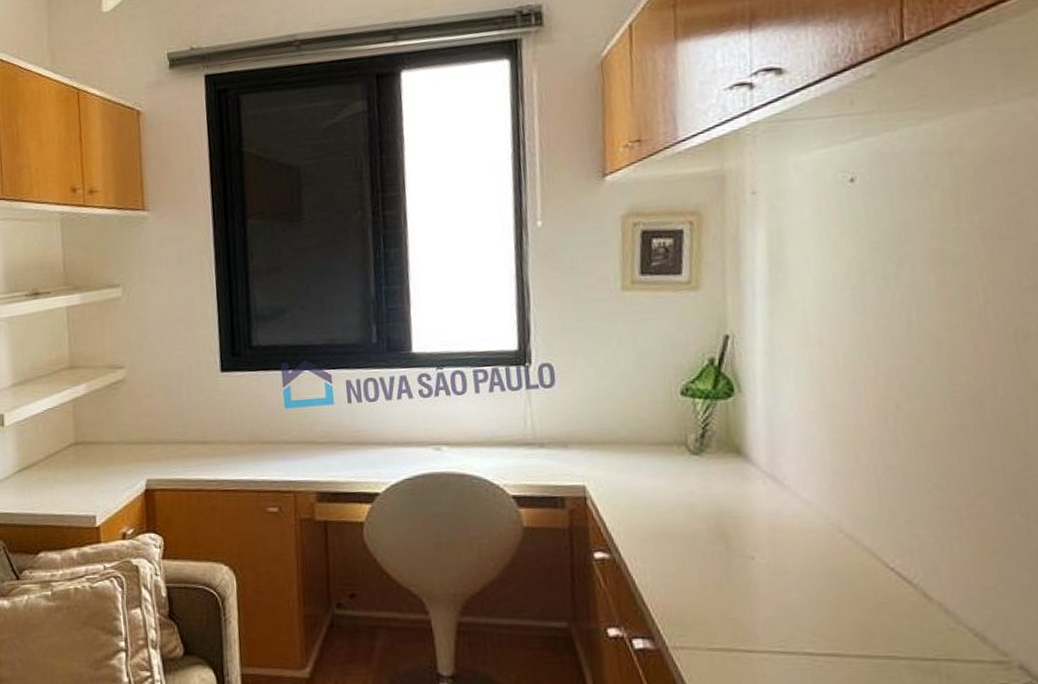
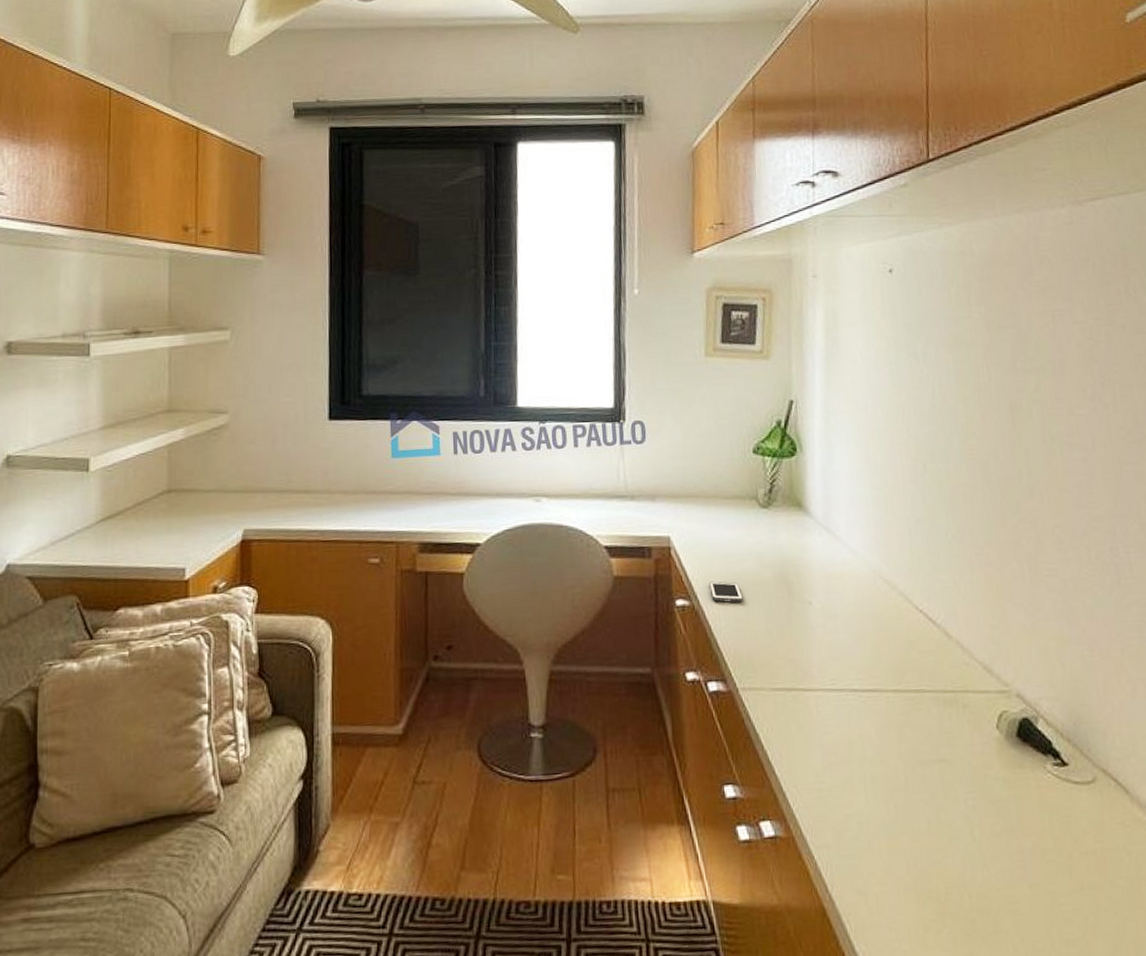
cell phone: none [632,533,672,557] -> present [709,581,743,603]

